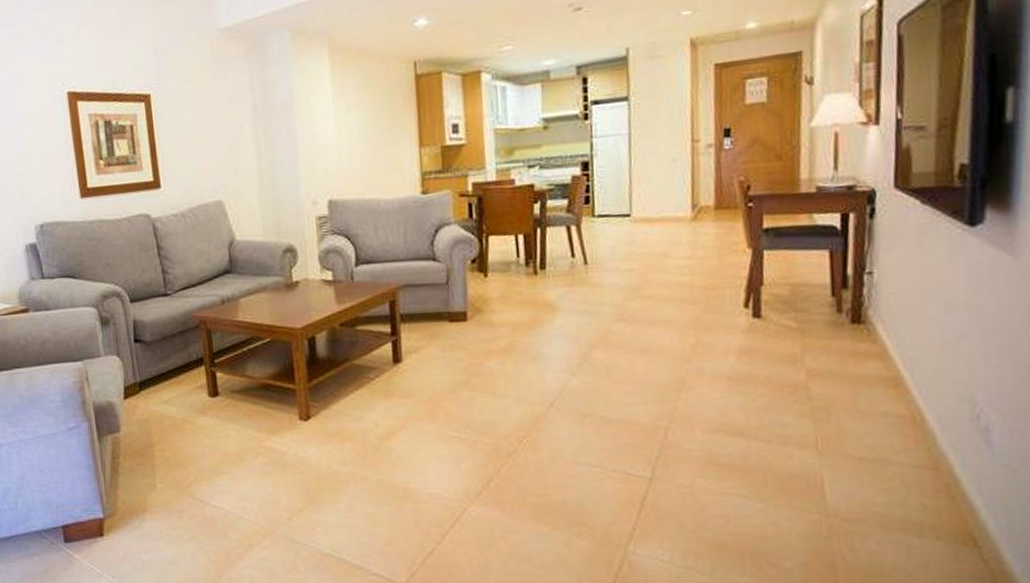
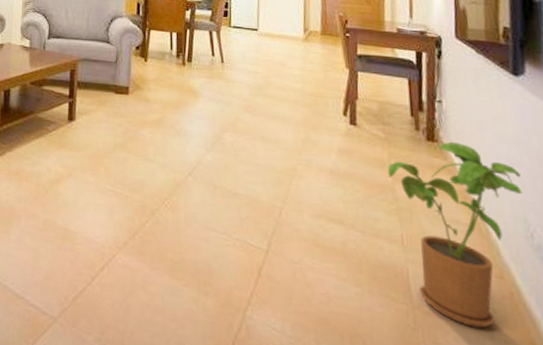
house plant: none [801,319,970,527] -> present [388,141,523,329]

